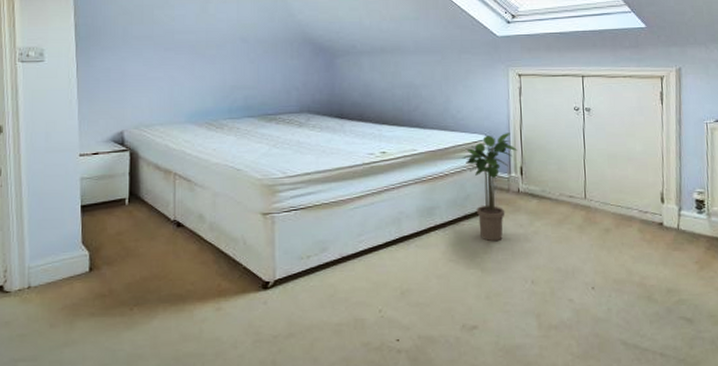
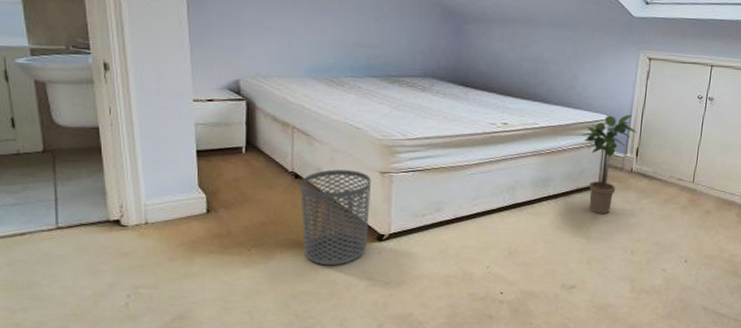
waste bin: none [183,214,253,321] -> present [301,169,371,265]

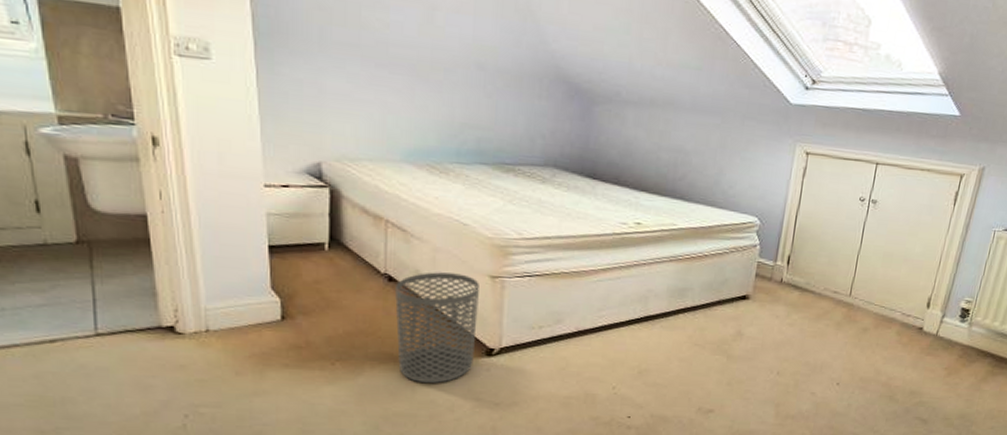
potted plant: present [581,115,636,215] -> none [726,217,789,330]

